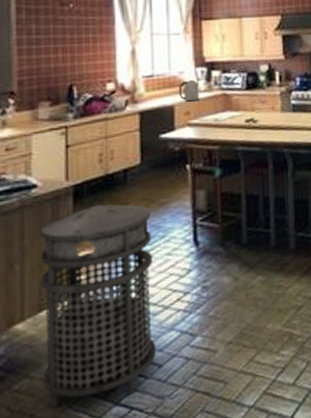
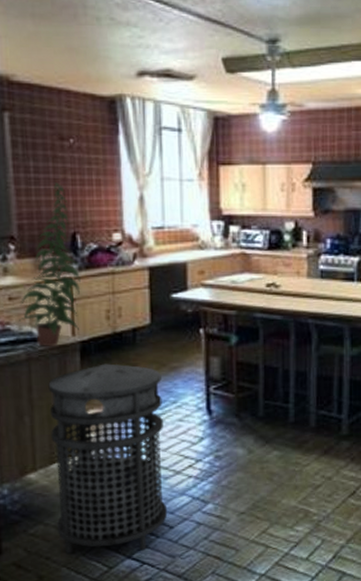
plant: none [15,42,75,194] -> present [19,183,81,348]
kettle: present [179,80,199,103] -> none [192,235,215,261]

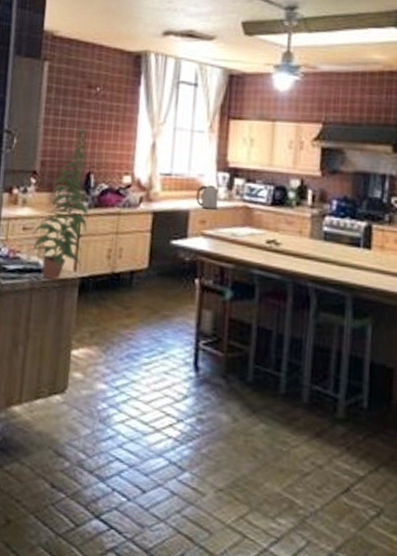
trash can: present [48,363,168,554] -> none [31,302,152,512]
kettle: none [192,235,215,261] -> present [196,185,219,211]

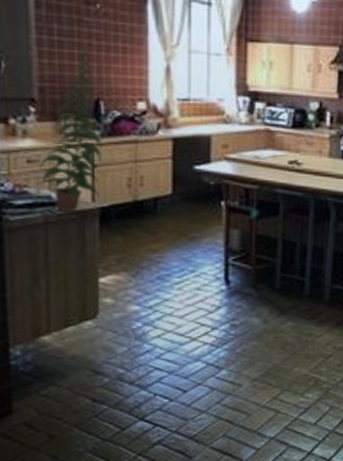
kettle: present [196,185,219,211] -> none [218,109,240,135]

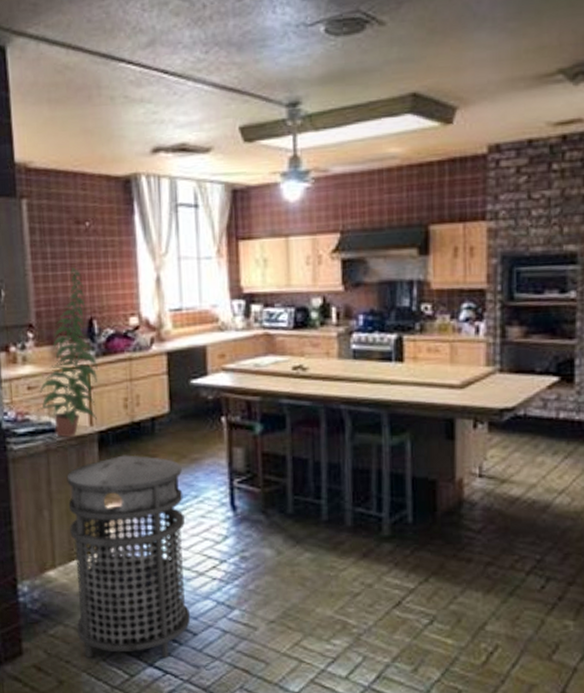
trash can: none [65,231,182,415] -> present [66,455,191,658]

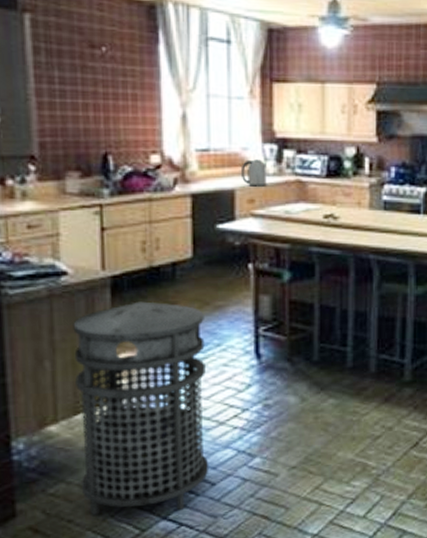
plant: present [38,267,98,438] -> none [39,96,112,283]
kettle: none [212,315,236,343] -> present [242,159,267,188]

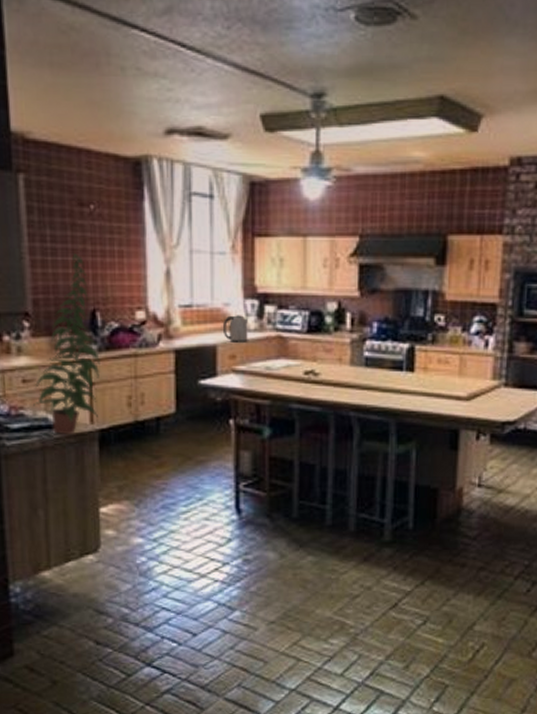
plant: none [39,96,112,283] -> present [33,253,100,435]
trash can: present [73,301,209,515] -> none [64,455,191,658]

